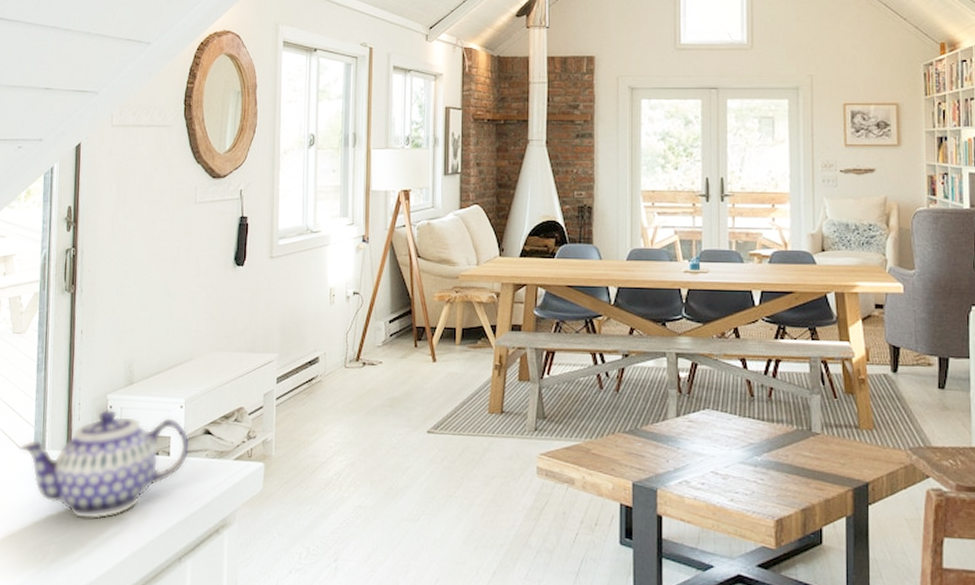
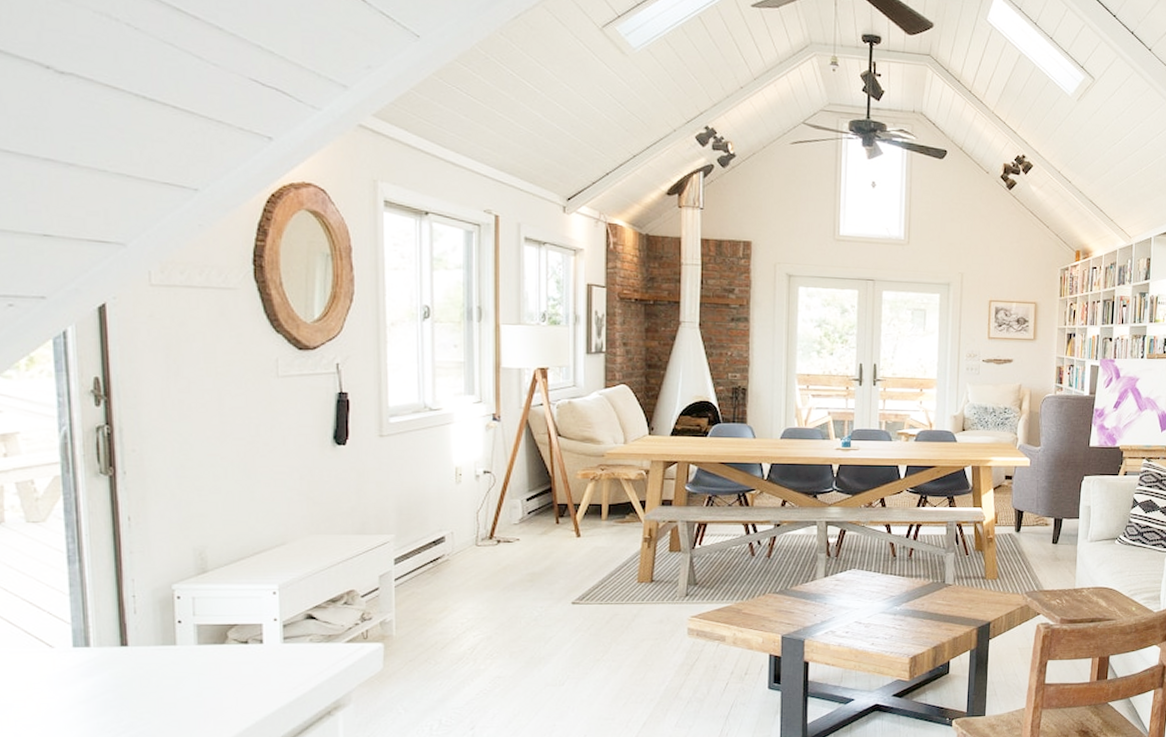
teapot: present [19,408,191,520] -> none [51,599,289,715]

